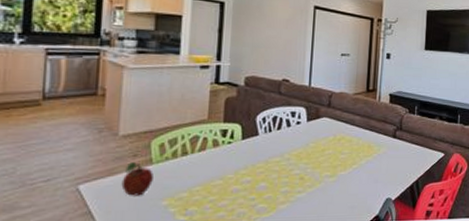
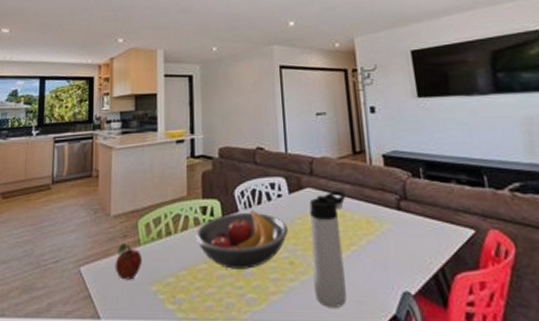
fruit bowl: none [213,134,302,184] -> present [195,210,288,269]
thermos bottle: none [318,120,355,212] -> present [309,190,347,308]

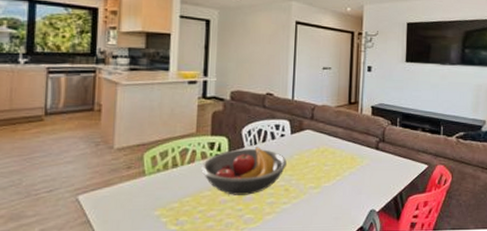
fruit: present [115,243,142,280] -> none [117,174,146,206]
thermos bottle: present [309,190,347,308] -> none [303,132,338,223]

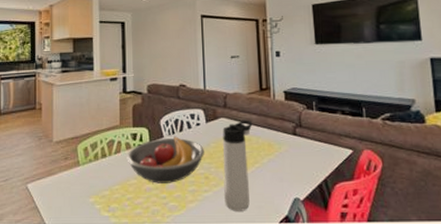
thermos bottle: none [303,132,338,223] -> present [222,119,253,211]

